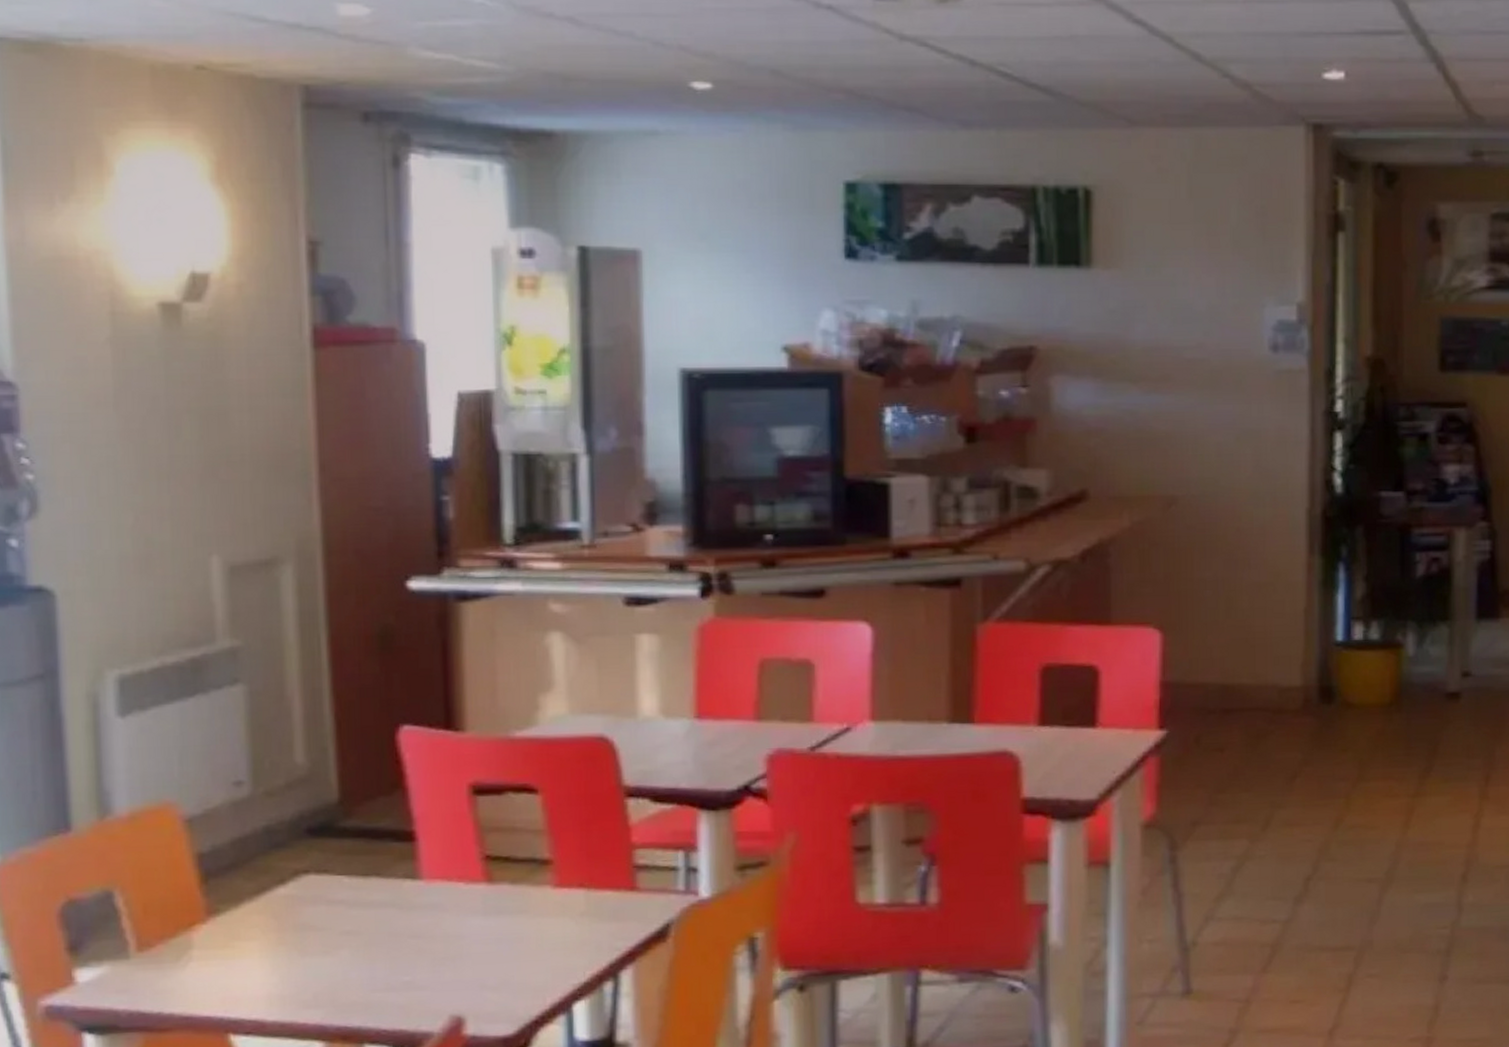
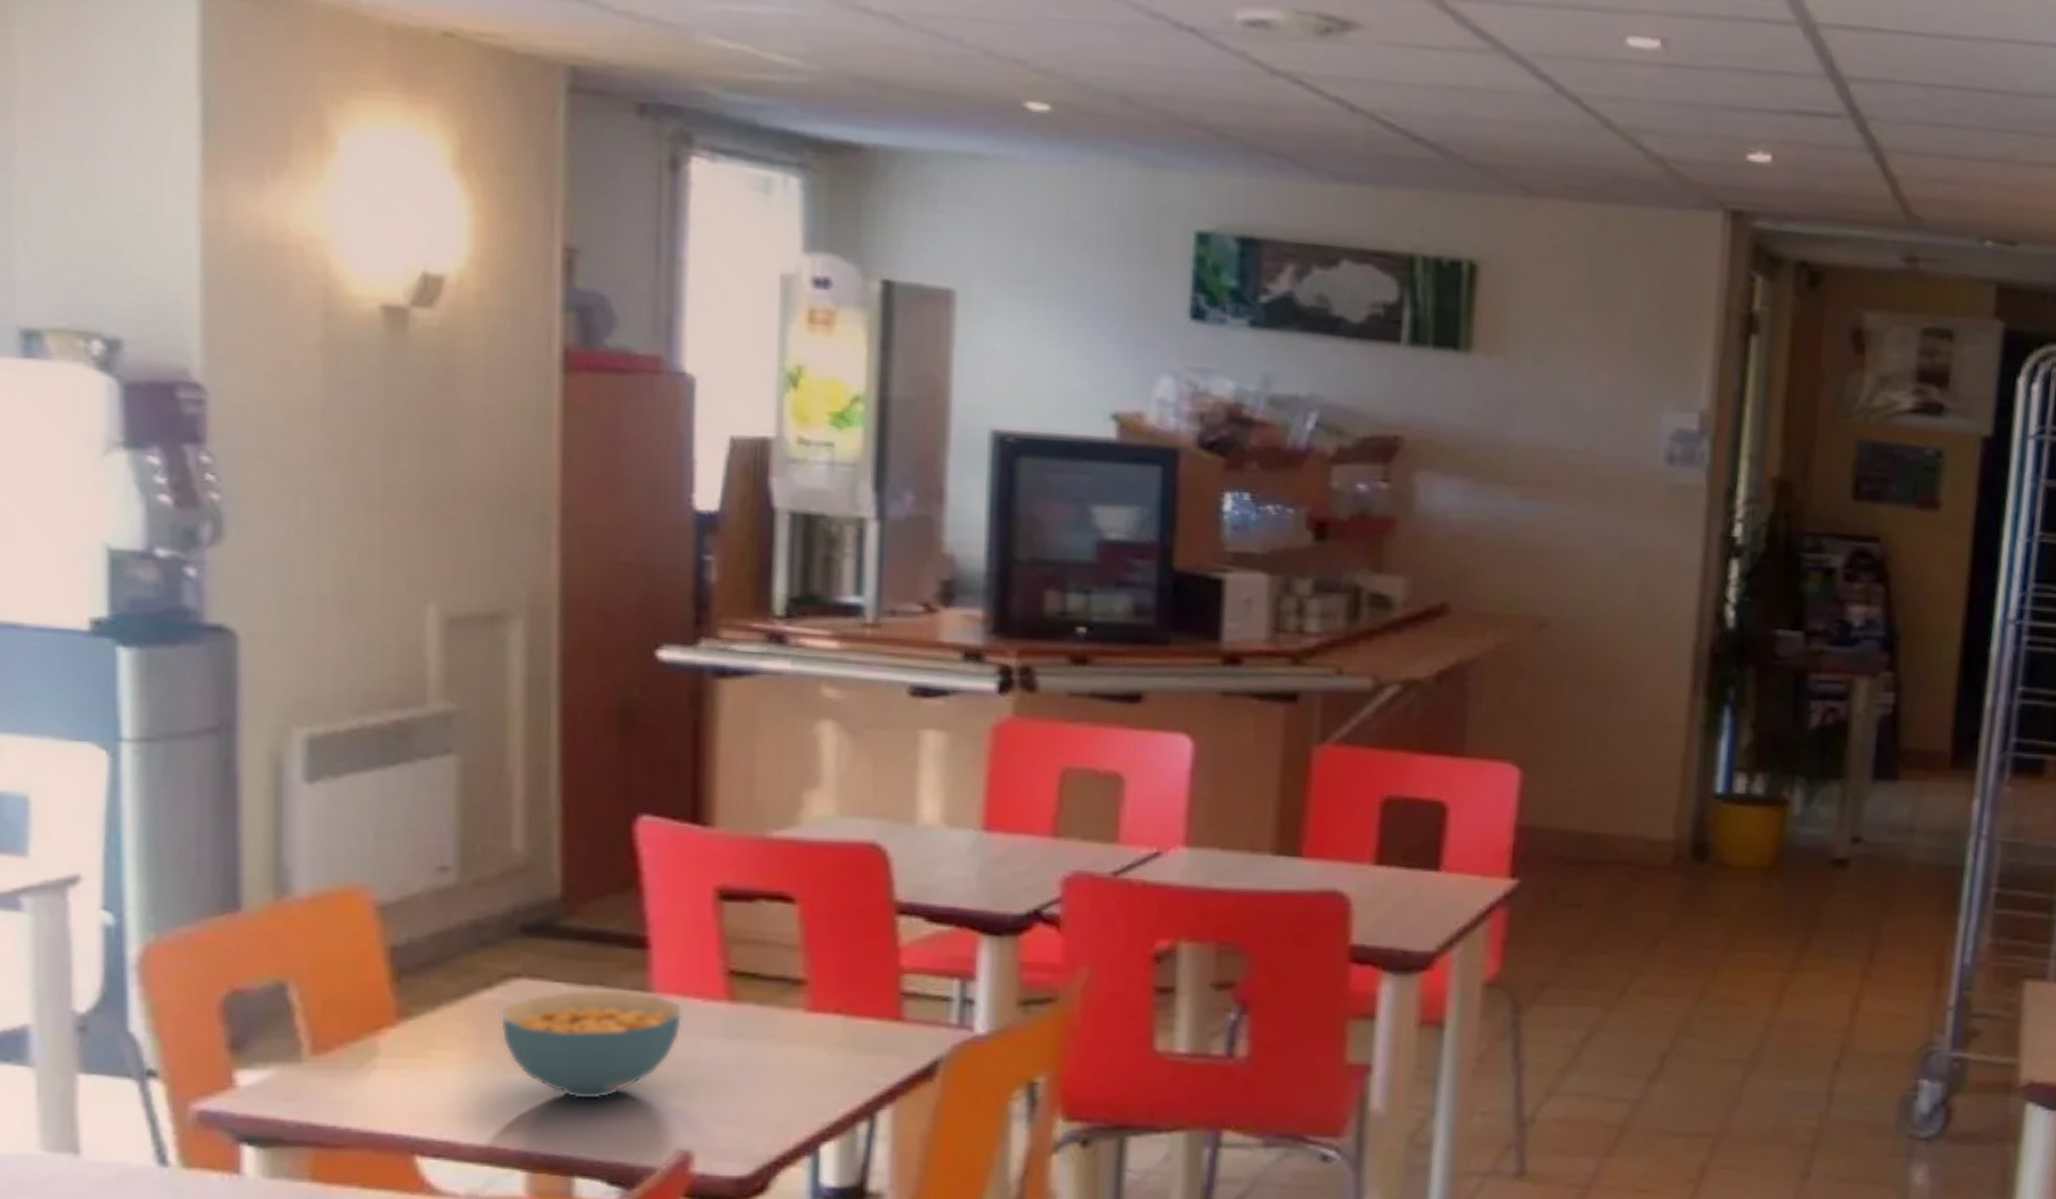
cereal bowl: none [293,878,449,977] -> present [499,989,683,1100]

